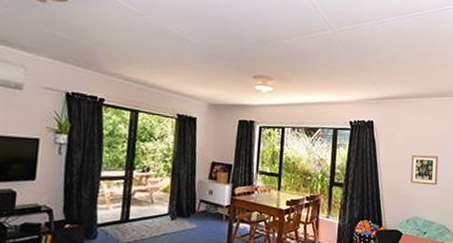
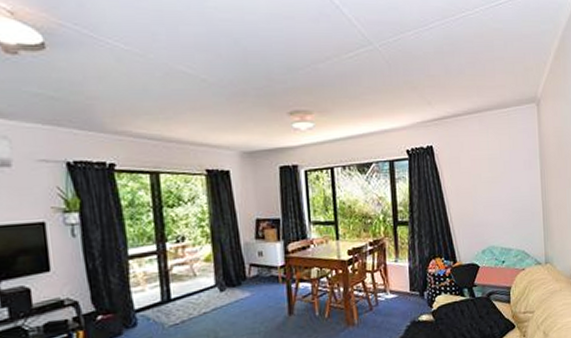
picture frame: present [410,154,439,186] -> none [479,175,511,210]

